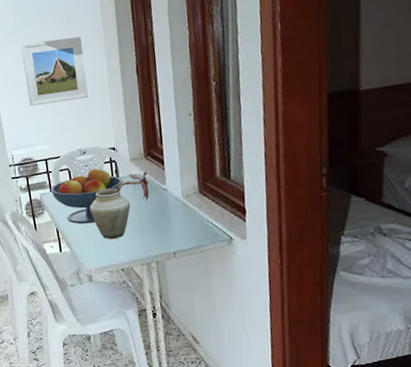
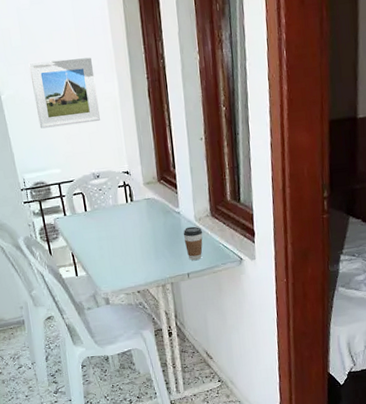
fruit bowl: present [50,167,124,224] -> none [64,191,138,248]
vase: present [89,171,149,239] -> none [104,195,163,262]
coffee cup: none [169,203,191,239] -> present [183,226,203,260]

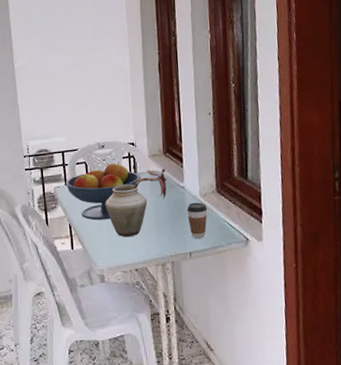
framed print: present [29,57,100,129] -> none [44,32,109,97]
fruit bowl: none [64,191,138,248] -> present [65,162,142,221]
vase: none [104,195,163,262] -> present [105,168,167,237]

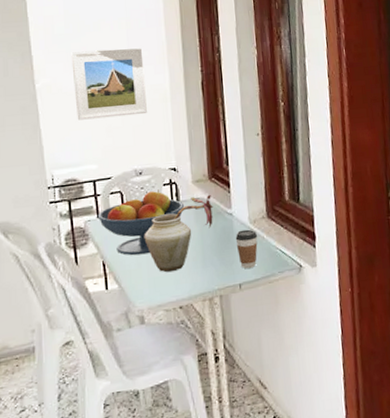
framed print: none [44,32,109,97] -> present [71,48,147,120]

